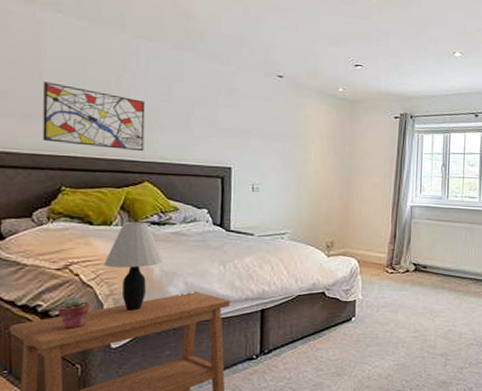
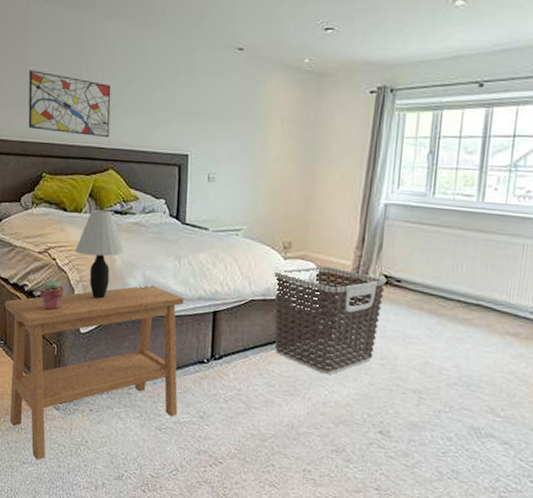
clothes hamper: none [319,260,414,353] -> present [274,265,386,375]

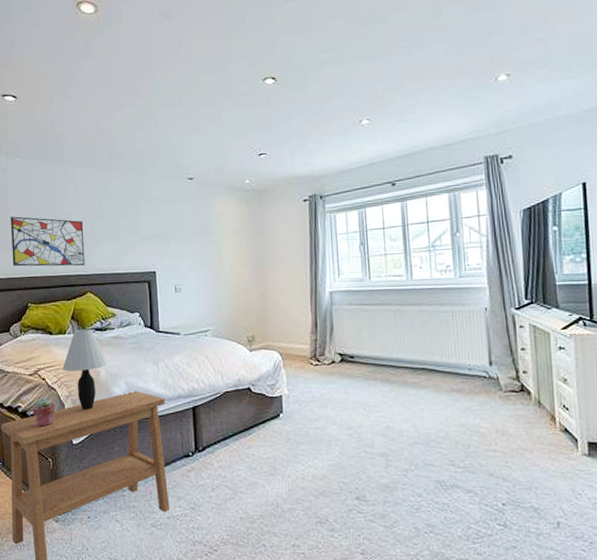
clothes hamper: present [274,265,386,375] -> none [243,352,341,451]

